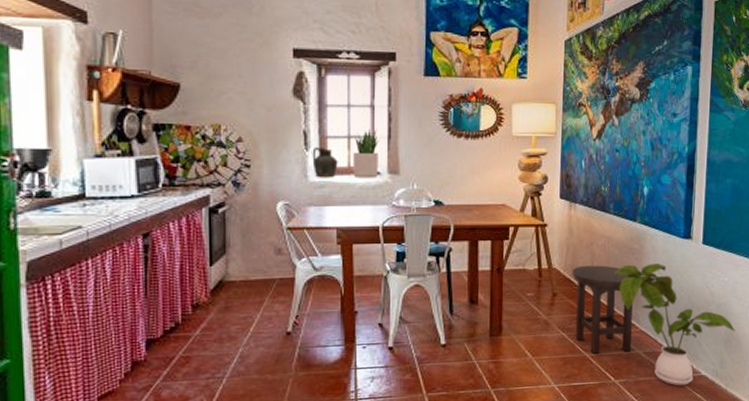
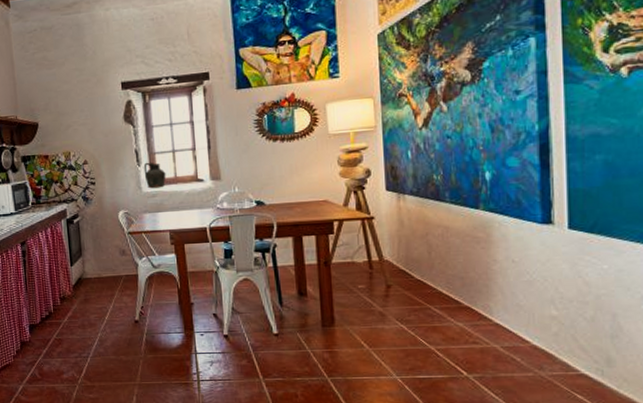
planter: present [353,129,379,178] -> none [178,142,202,187]
stool: present [572,265,633,354] -> none [406,255,486,347]
house plant: present [614,263,736,386] -> none [457,252,625,385]

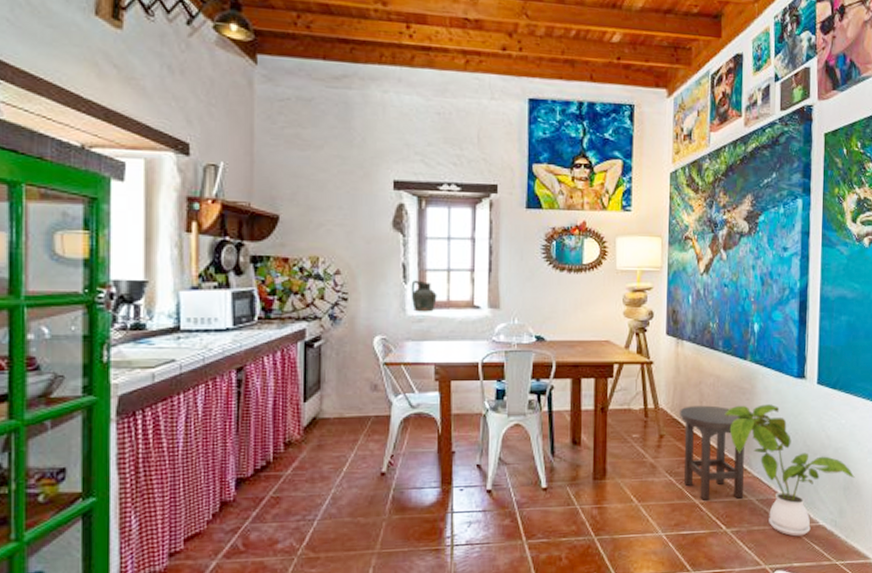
stool: none [406,255,486,347] -> present [680,405,745,500]
house plant: none [457,252,625,385] -> present [724,404,855,537]

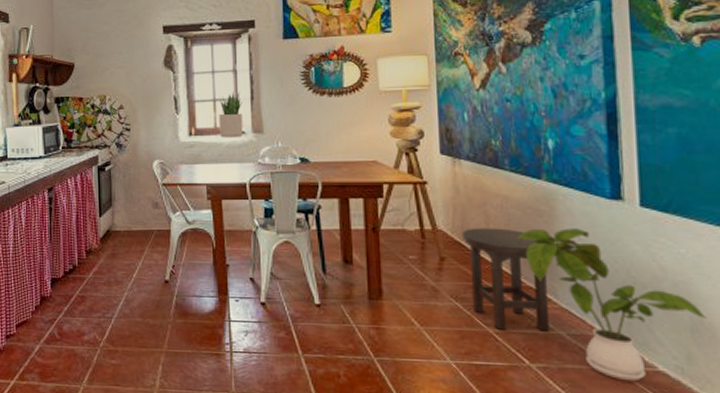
ceramic jug: present [411,280,437,312] -> none [182,110,206,139]
planter: none [452,262,479,313] -> present [219,92,243,138]

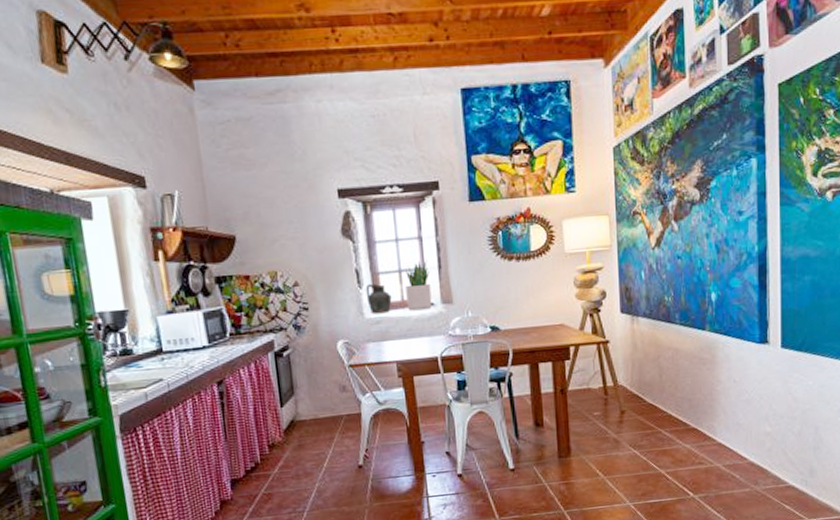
ceramic jug: none [182,110,206,139] -> present [365,283,392,315]
stool: present [462,228,550,332] -> none [639,378,710,470]
house plant: present [518,228,707,382] -> none [685,372,825,498]

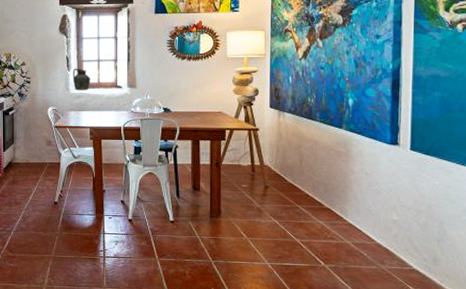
planter: present [406,261,432,311] -> none [102,55,121,91]

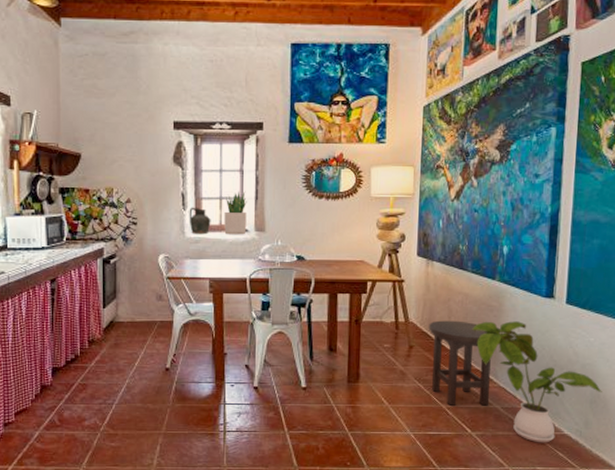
planter: none [102,55,121,91] -> present [224,192,247,235]
stool: none [282,164,341,241] -> present [429,320,491,406]
house plant: none [322,165,449,277] -> present [472,321,602,443]

